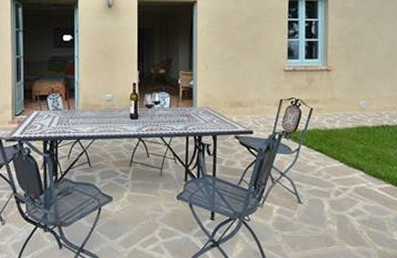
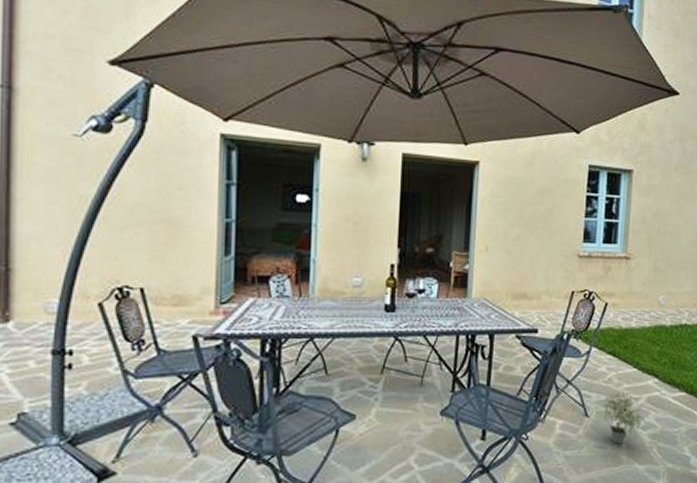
potted plant: none [312,183,355,228] -> present [601,392,646,445]

